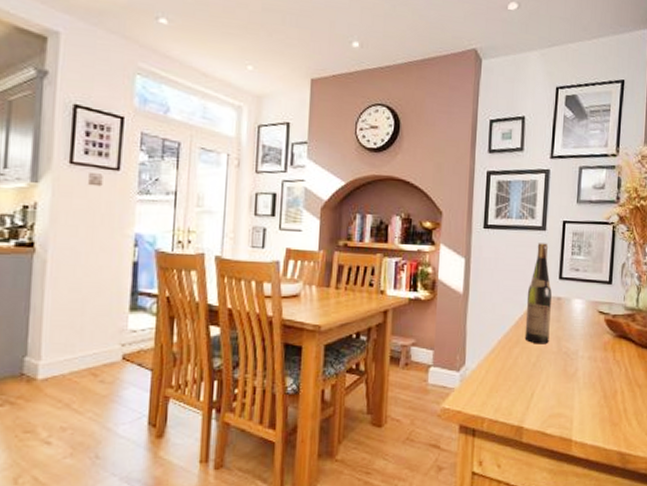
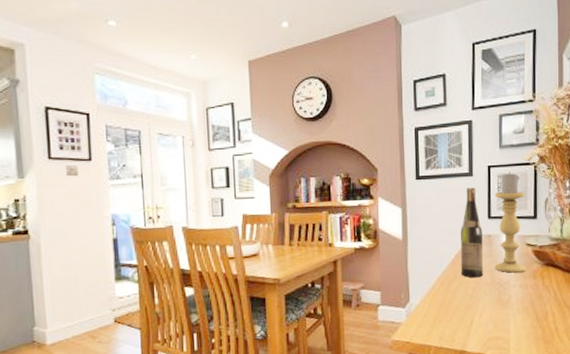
candle holder: none [562,229,600,342] -> present [494,171,527,273]

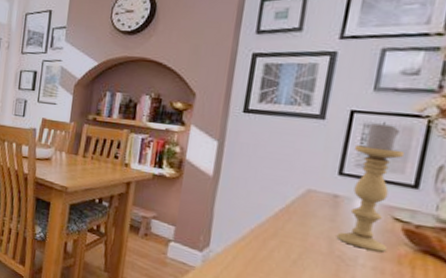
wine bottle: present [460,187,483,278] -> none [284,132,327,244]

